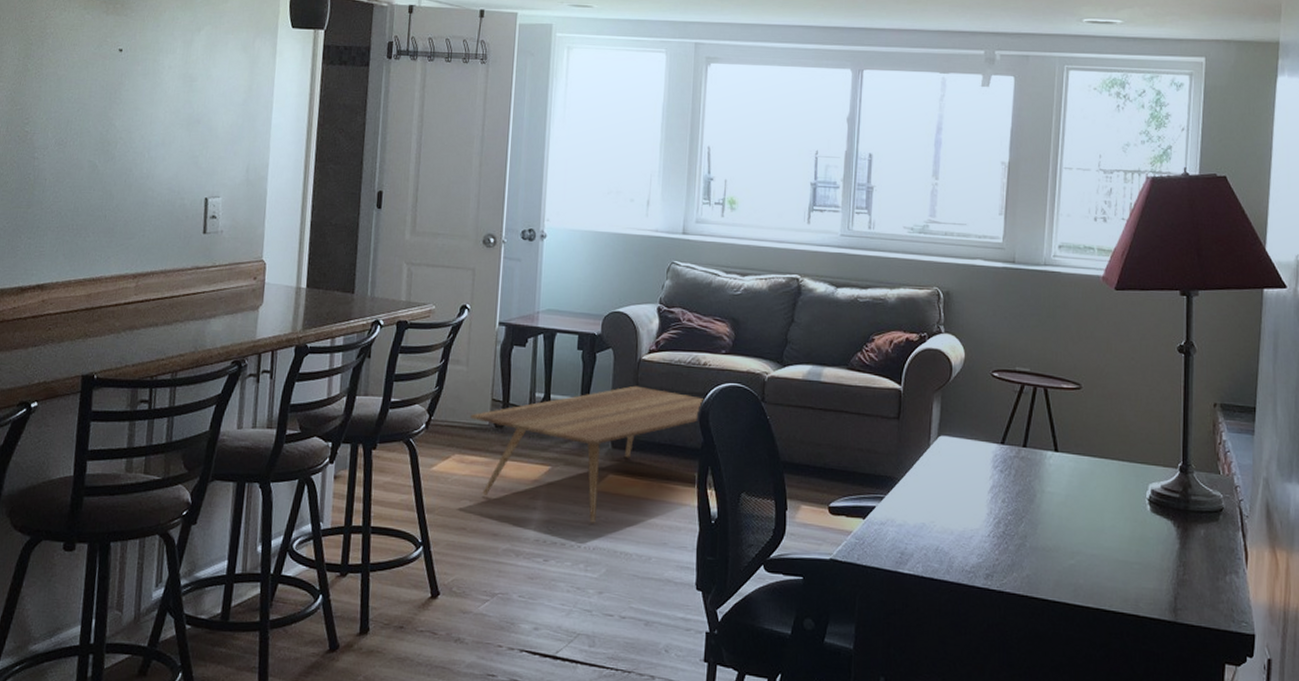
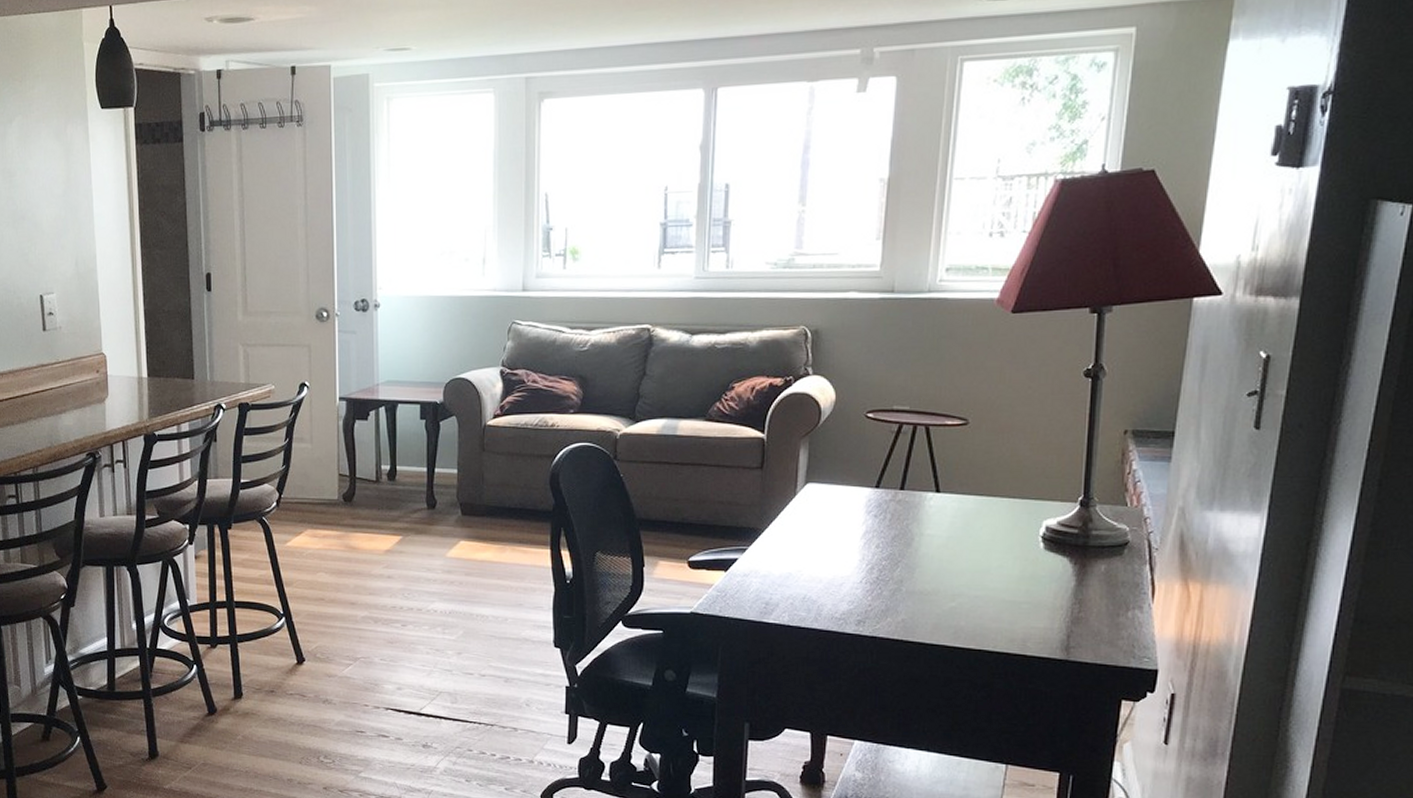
coffee table: present [470,385,703,523] -> none [319,452,553,588]

